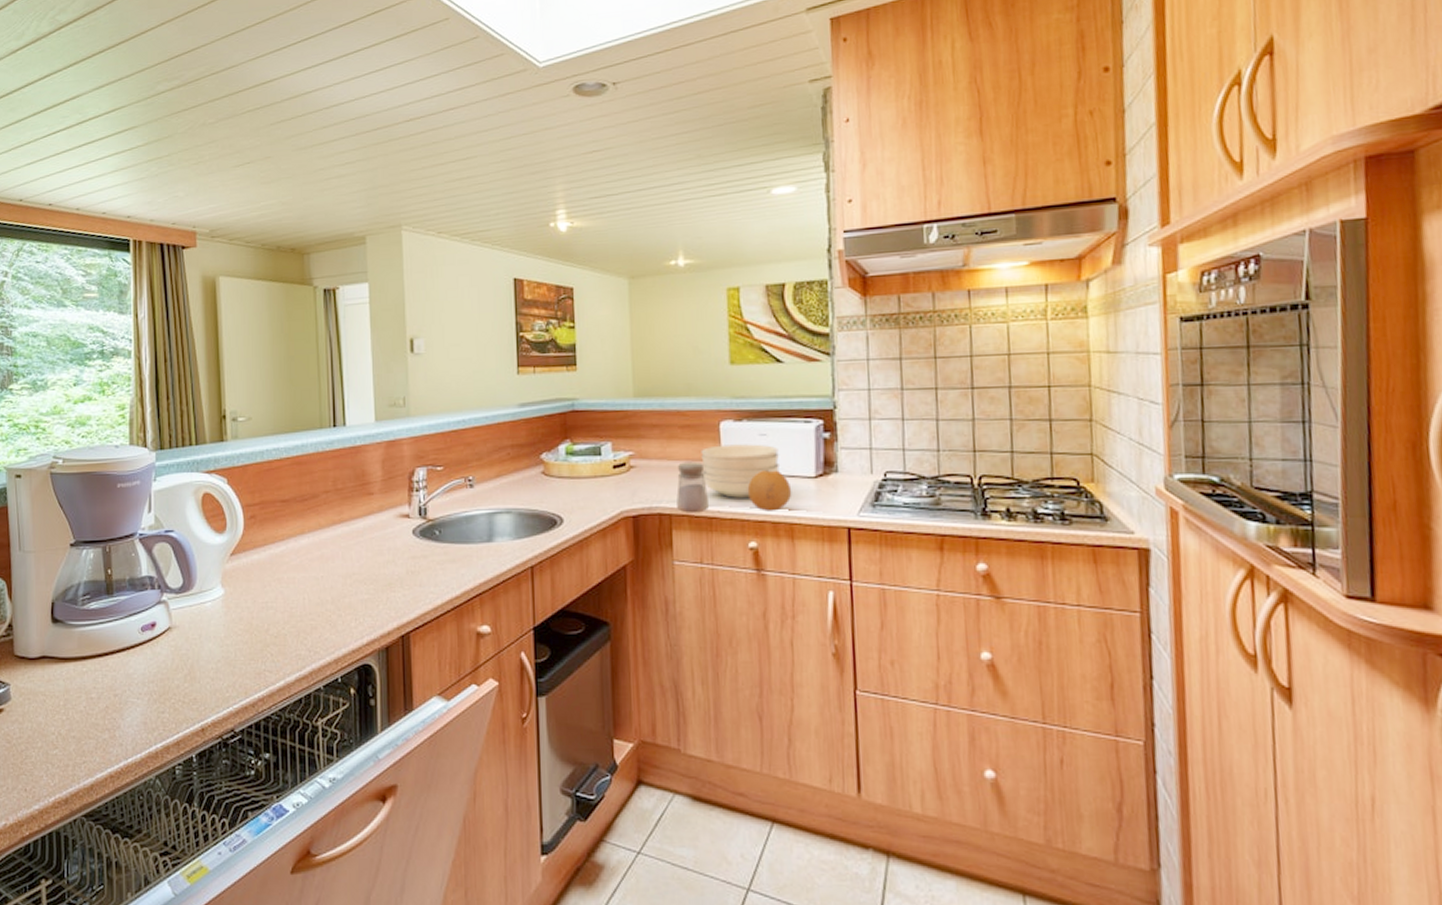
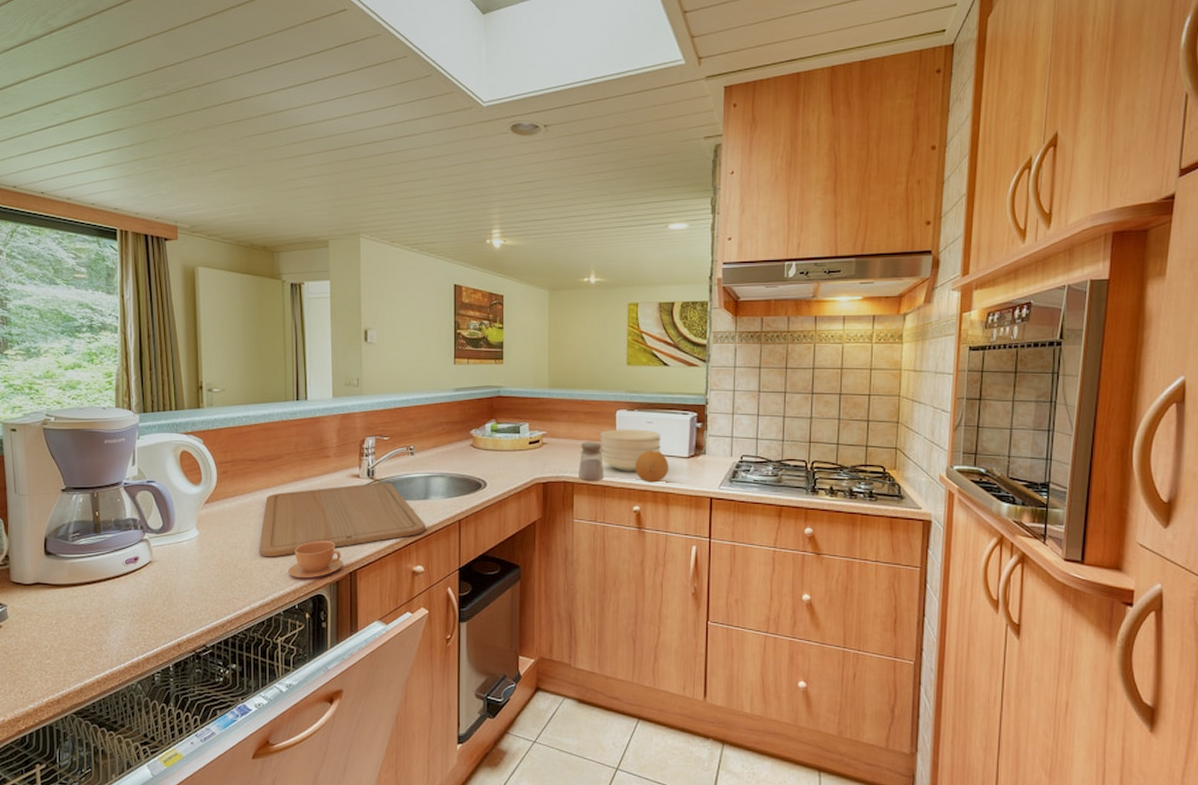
chopping board: none [294,522,491,619] -> present [259,482,425,557]
teacup: none [329,596,393,644] -> present [288,540,343,579]

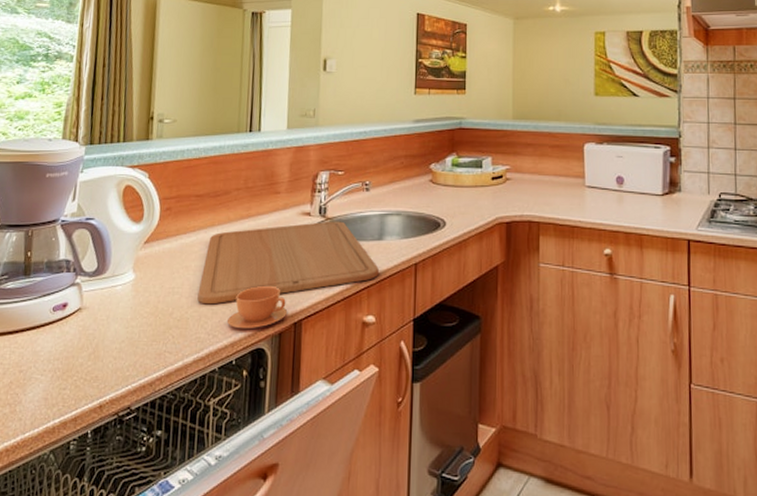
salt shaker: present [579,441,605,482] -> none [545,177,573,222]
bowl: present [600,429,662,471] -> none [567,164,634,210]
fruit: present [634,450,669,483] -> none [605,187,642,223]

